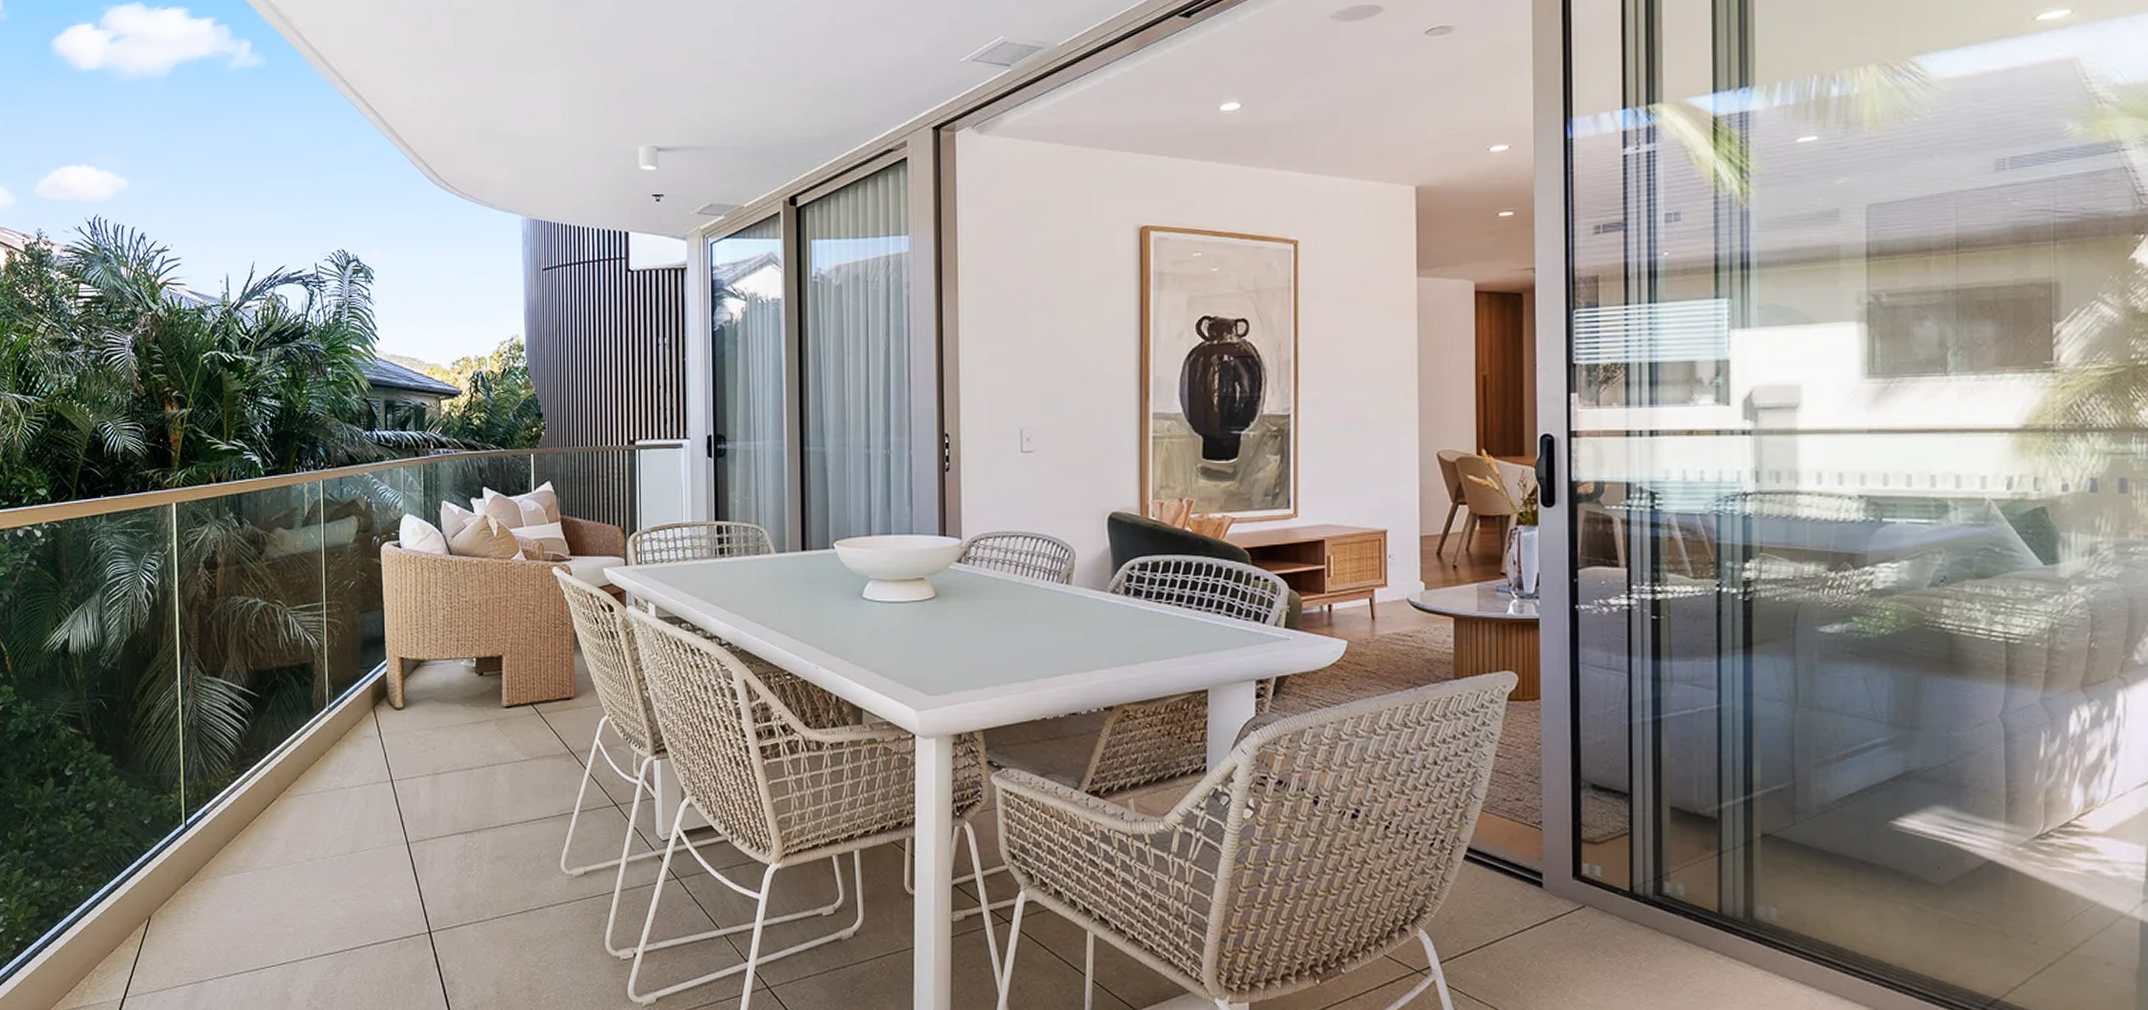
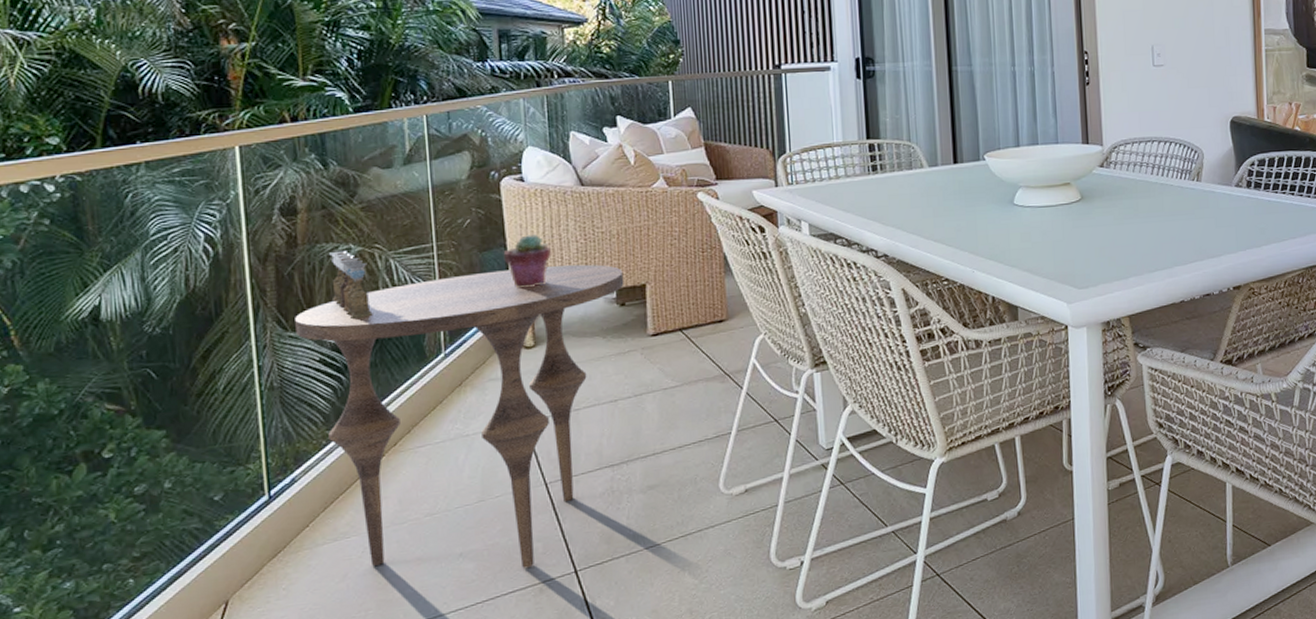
side table: none [212,631,483,922] -> present [295,264,624,568]
lantern: none [241,604,272,669] -> present [329,250,373,320]
potted succulent: none [380,600,422,650] -> present [503,234,552,288]

